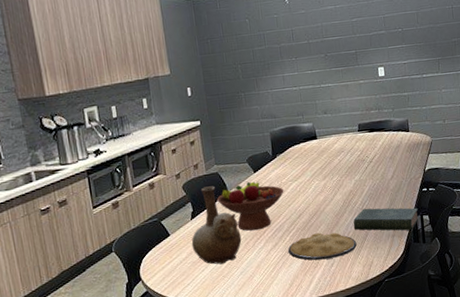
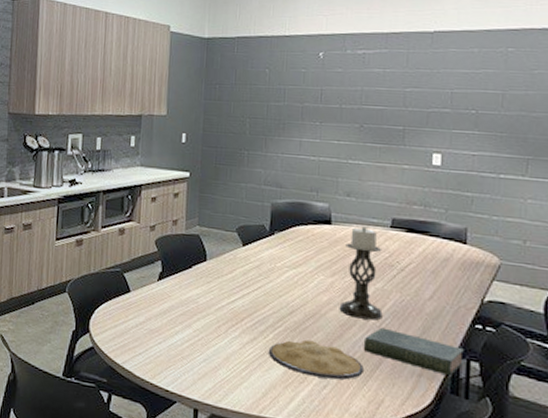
vase: present [191,186,242,265] -> none [152,247,213,343]
fruit bowl: present [216,181,284,231] -> none [191,251,277,315]
candle holder: none [329,135,363,207] -> present [339,227,383,320]

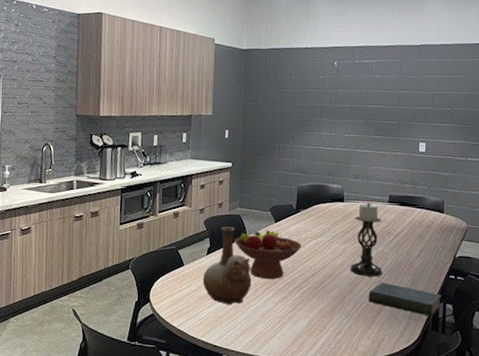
vase: none [152,247,213,343] -> present [202,226,252,305]
fruit bowl: none [191,251,277,315] -> present [234,228,302,279]
plate: present [268,339,364,380] -> none [295,296,368,326]

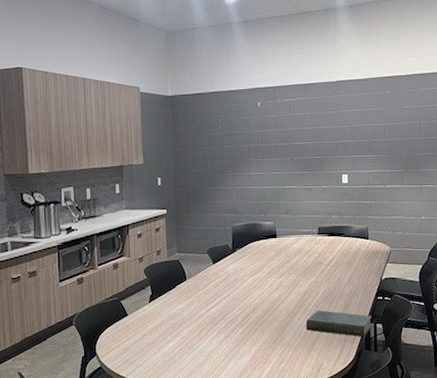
vase: present [202,226,252,305] -> none [147,272,195,349]
fruit bowl: present [234,228,302,279] -> none [175,272,241,319]
candle holder: present [350,203,383,277] -> none [287,236,317,306]

